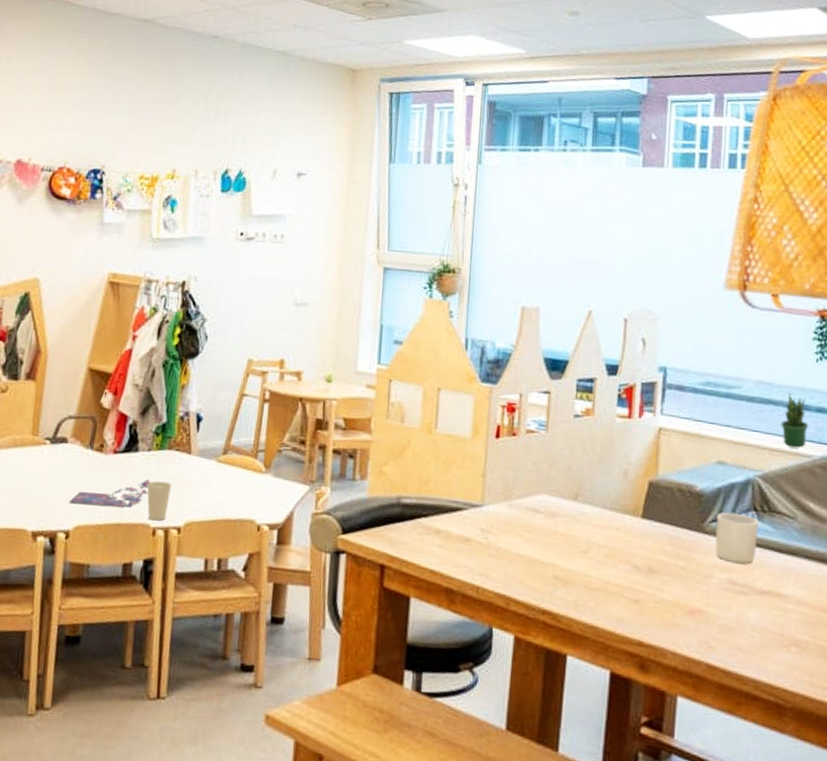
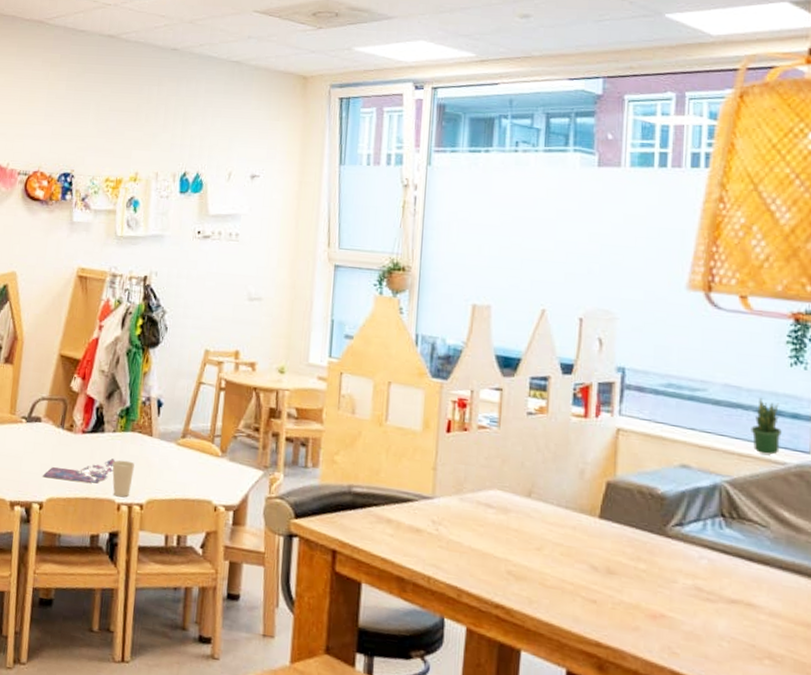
mug: present [715,512,759,564] -> none [678,516,727,571]

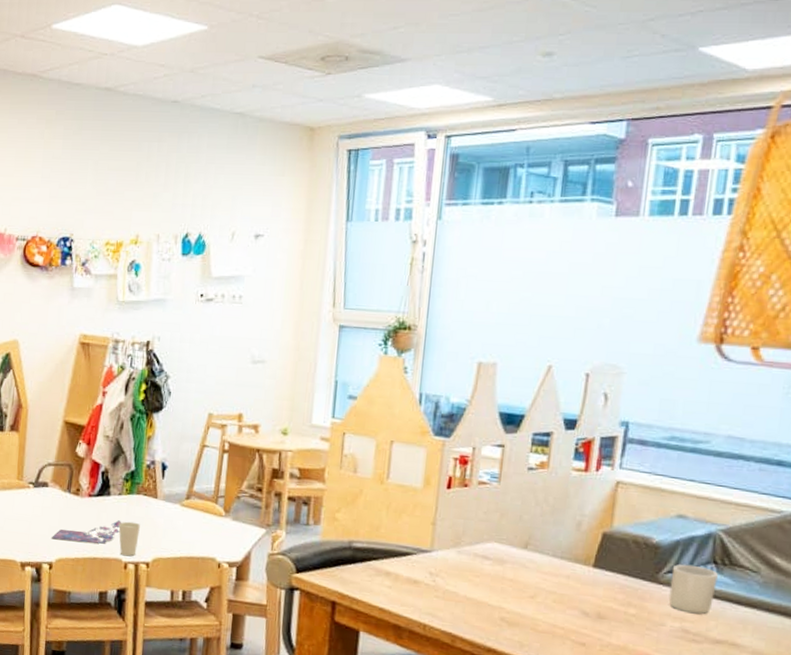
mug: none [678,516,727,571] -> present [668,564,718,614]
planter: present [751,398,782,456] -> none [750,449,782,505]

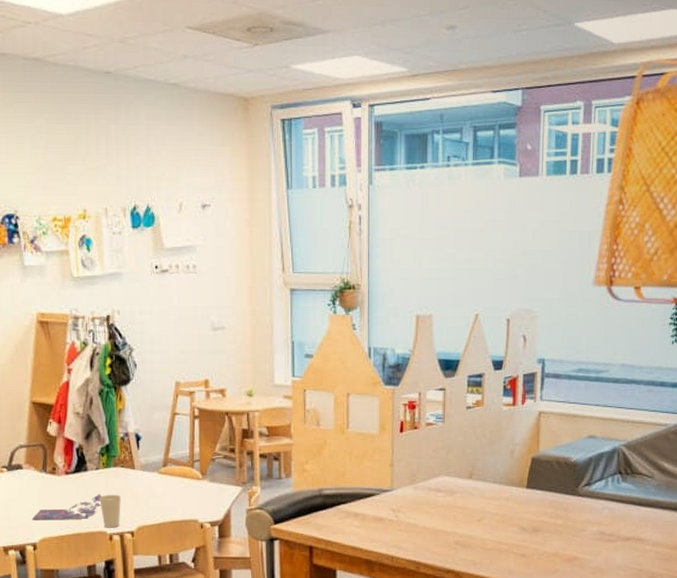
mug: present [668,564,718,614] -> none [587,477,623,518]

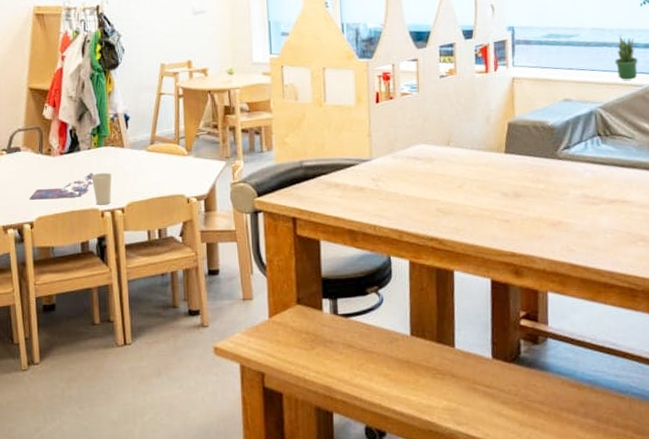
planter: none [641,373,664,420] -> present [615,35,638,81]

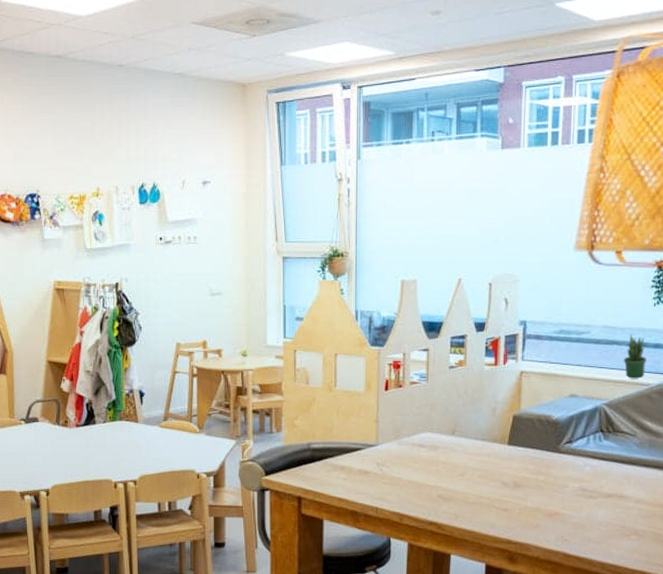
puzzle: present [30,173,94,200] -> none [46,445,108,469]
cup: present [91,172,112,205] -> none [106,445,125,477]

